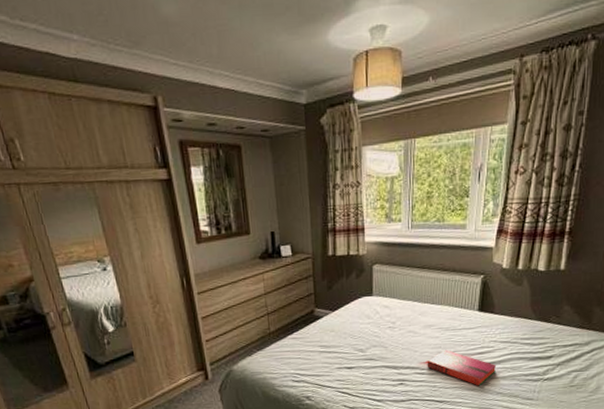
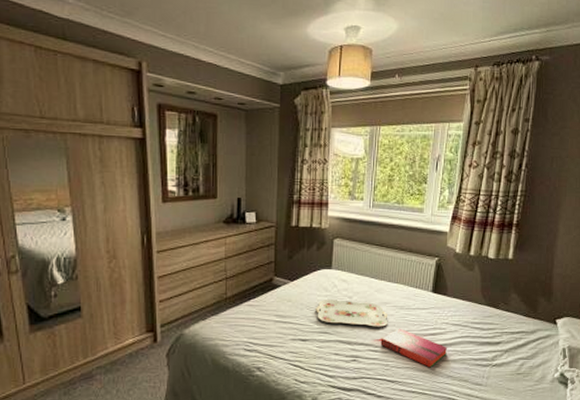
serving tray: none [359,326,434,350] -> present [316,300,388,327]

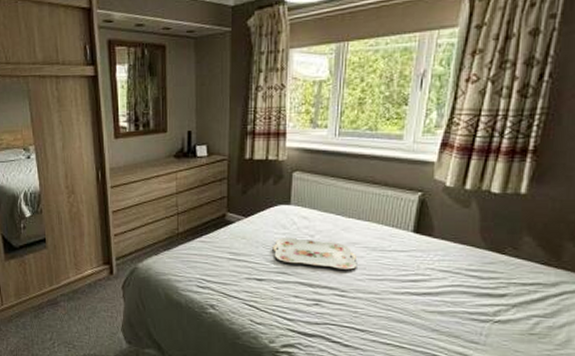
hardback book: present [380,328,448,368] -> none [348,272,433,319]

